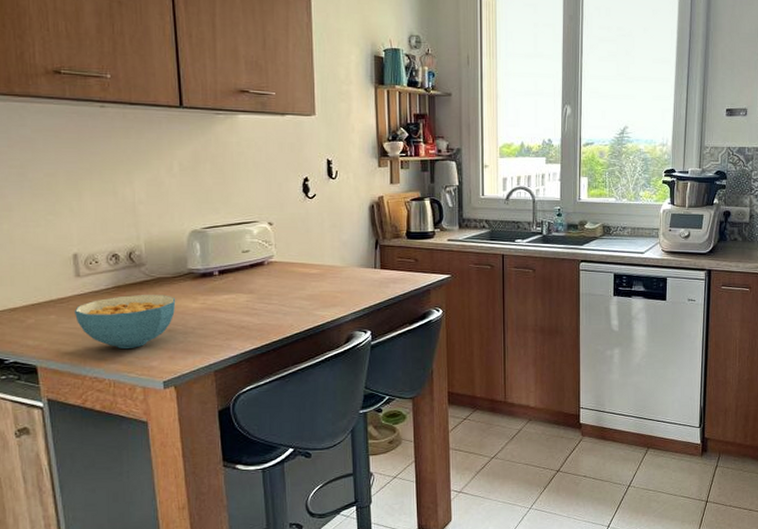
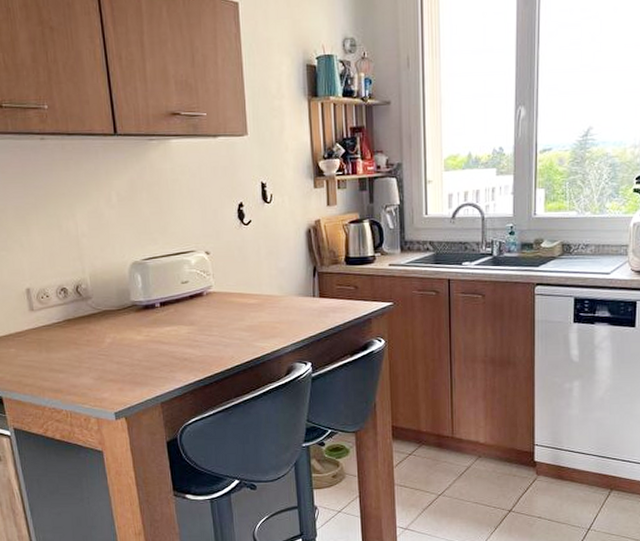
cereal bowl: present [74,295,176,349] -> none [30,327,122,381]

